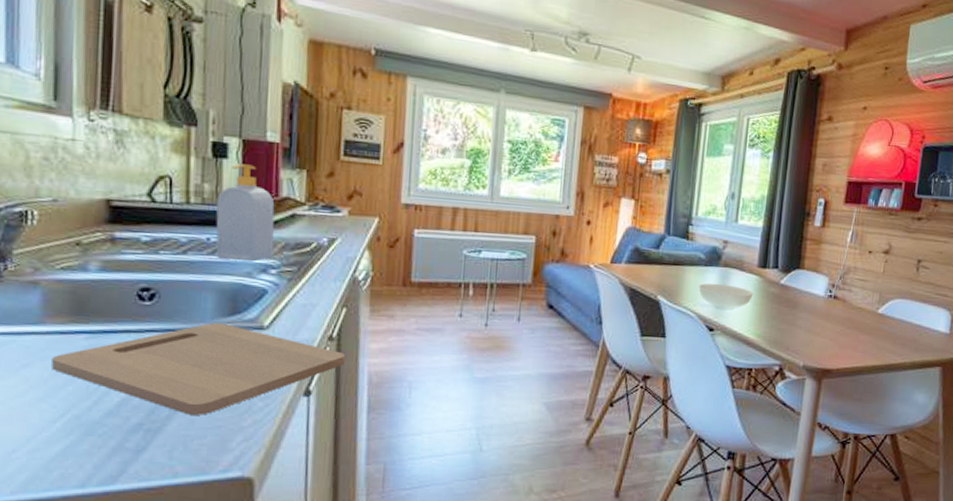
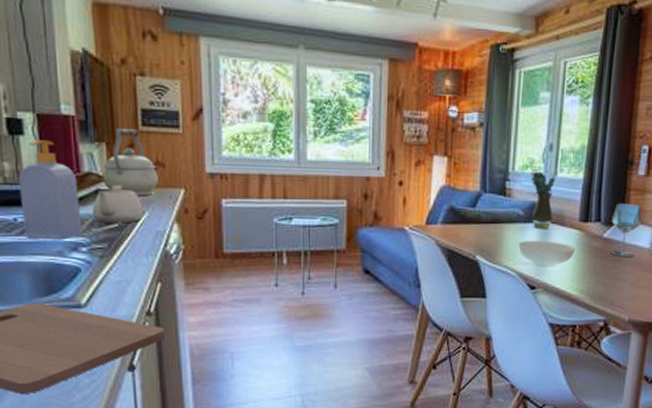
teapot: none [286,210,338,249] -> present [92,185,145,224]
kettle: none [299,157,354,223] -> present [102,129,158,197]
vase: none [712,214,737,274] -> present [530,168,556,230]
wine glass: none [786,251,818,305] -> present [610,203,643,258]

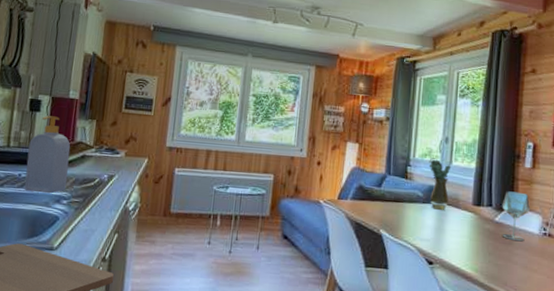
teapot: present [92,185,145,224] -> none [76,152,116,183]
kettle: present [102,129,158,197] -> none [89,110,130,163]
bowl: present [518,241,576,268] -> none [418,219,470,246]

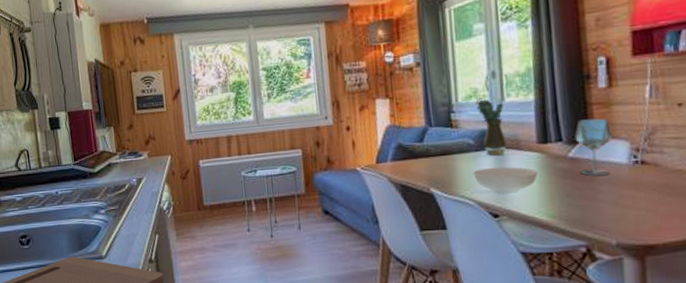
soap bottle: present [24,115,71,194] -> none [58,130,101,208]
bowl: none [418,219,470,246] -> present [473,167,539,194]

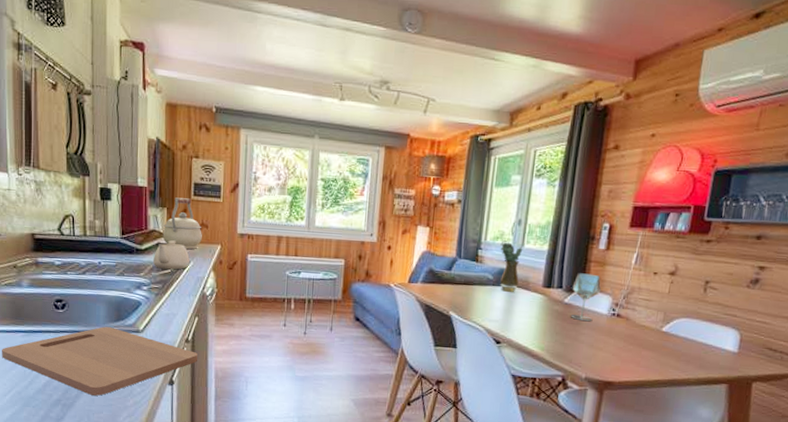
teapot: none [107,158,143,190] -> present [153,240,191,270]
kettle: none [112,113,152,166] -> present [162,197,202,250]
bowl: present [473,167,539,194] -> none [487,301,539,326]

